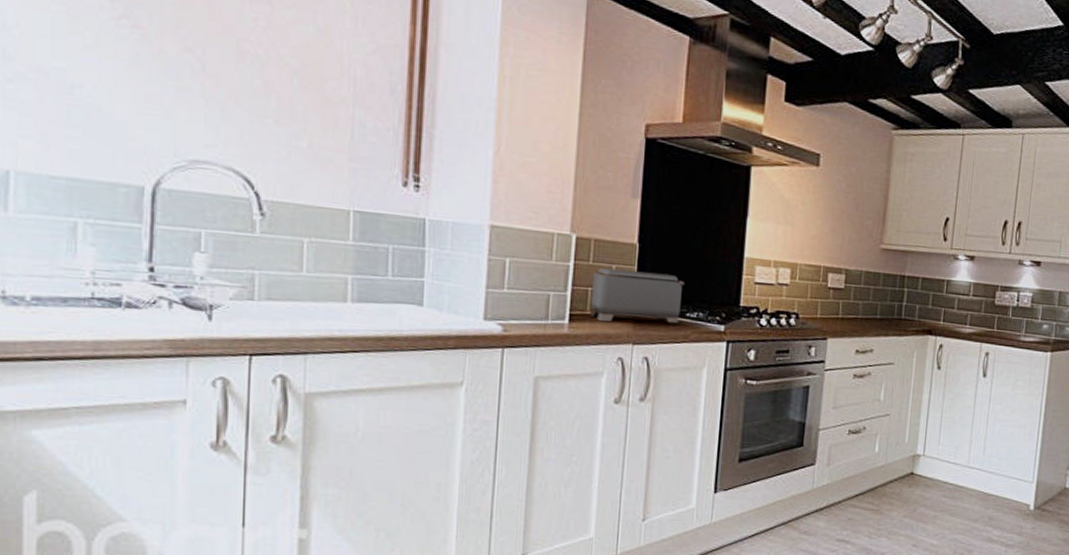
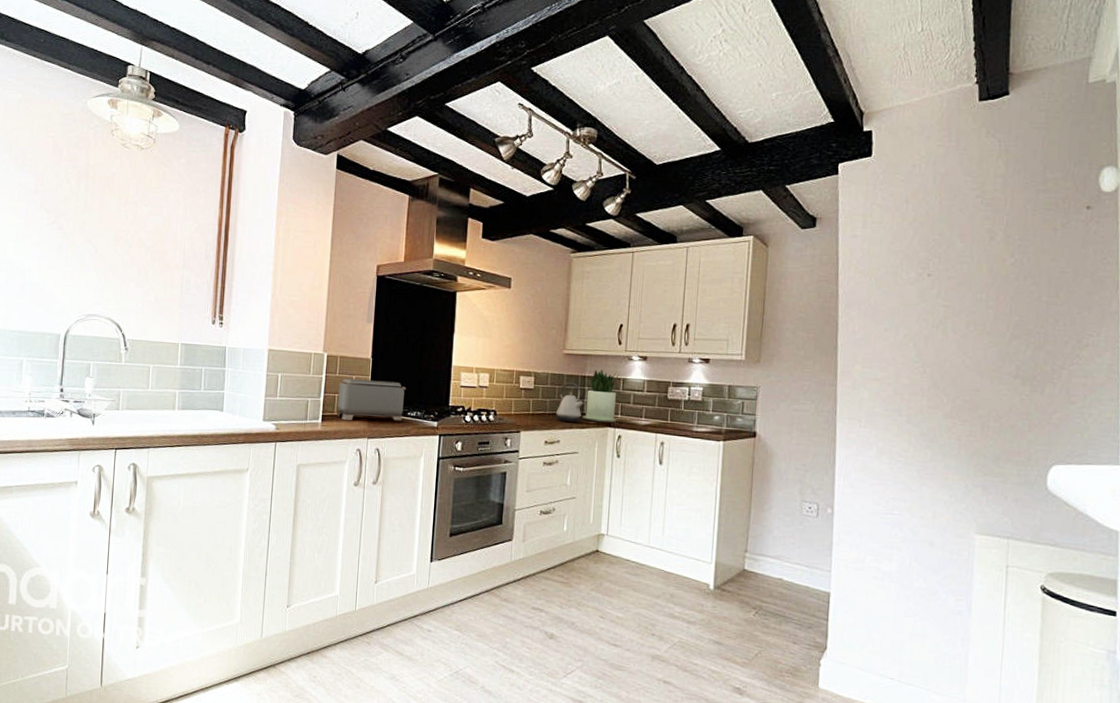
kettle: none [869,282,902,330] -> present [555,382,584,423]
planter: none [899,268,944,331] -> present [582,369,620,423]

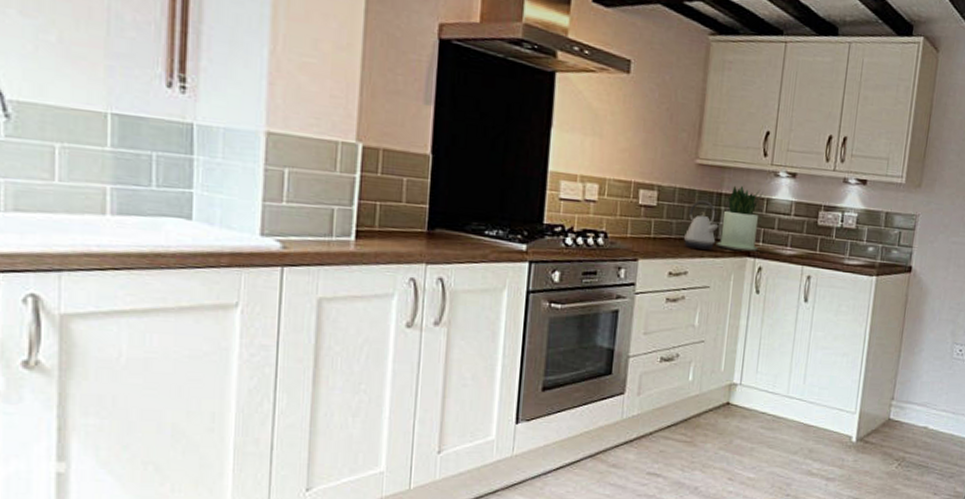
toaster: present [336,378,407,423] -> none [378,180,484,244]

